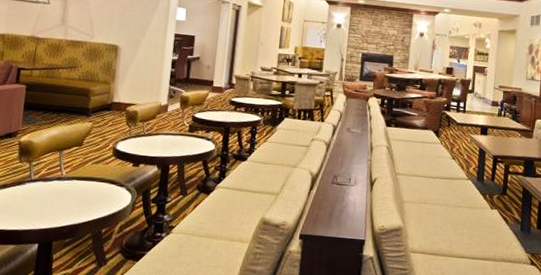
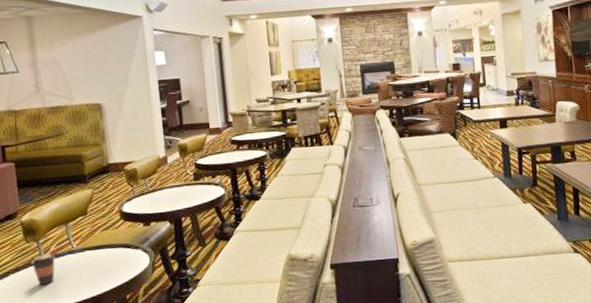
coffee cup: none [18,176,44,206] -> present [30,254,56,286]

